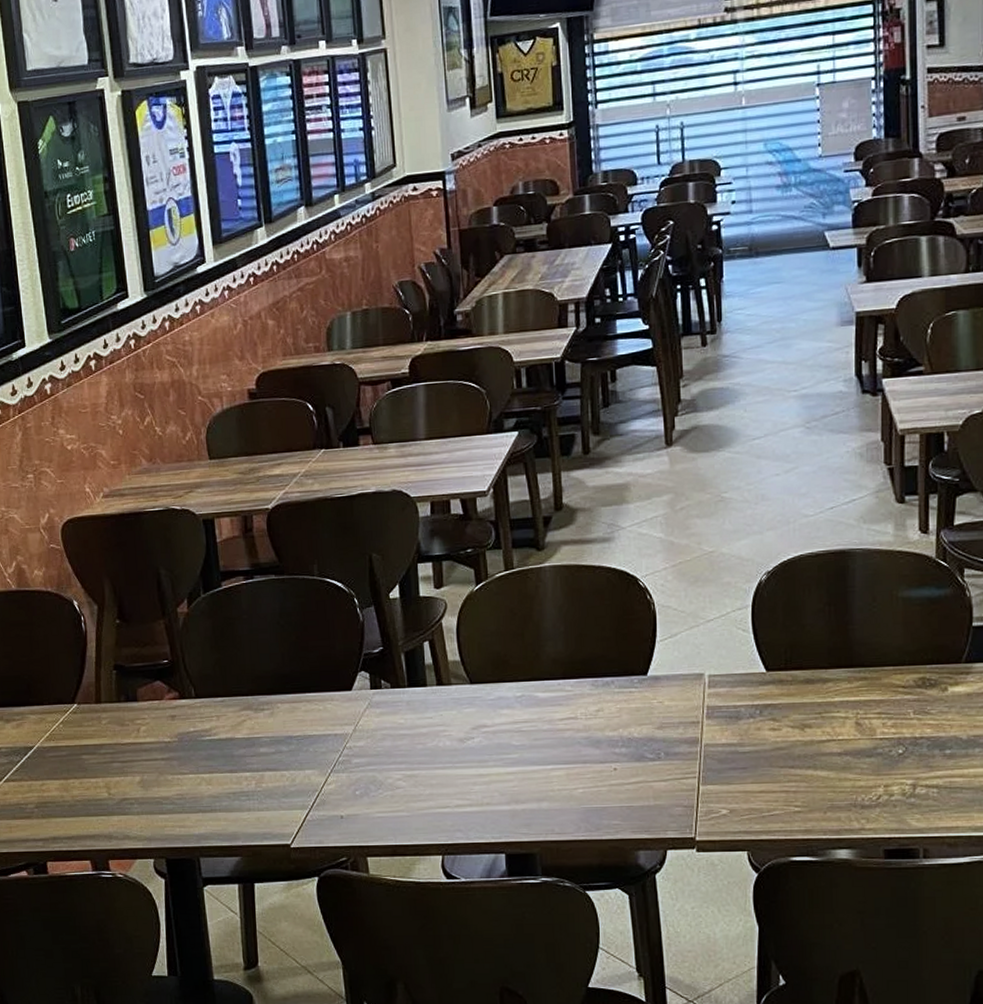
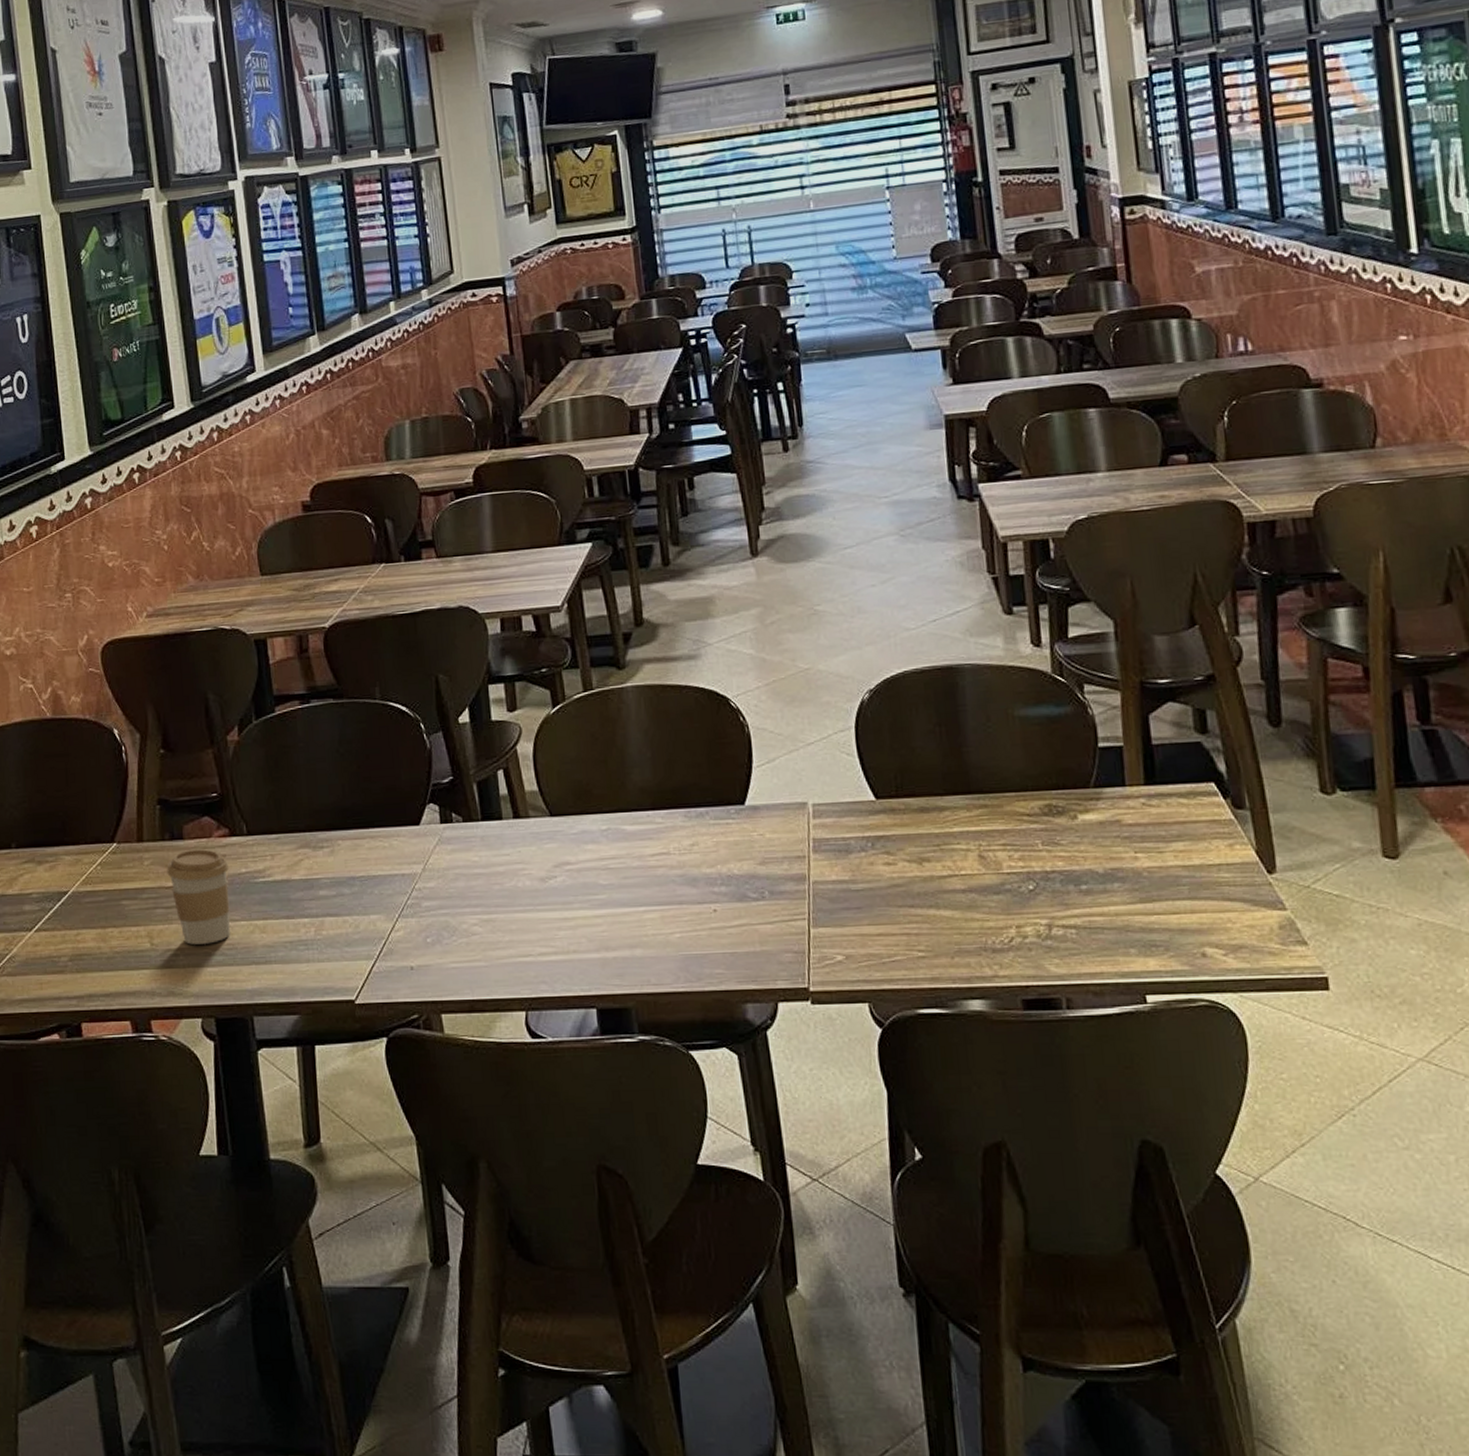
coffee cup: none [122,709,180,795] -> present [166,848,230,945]

